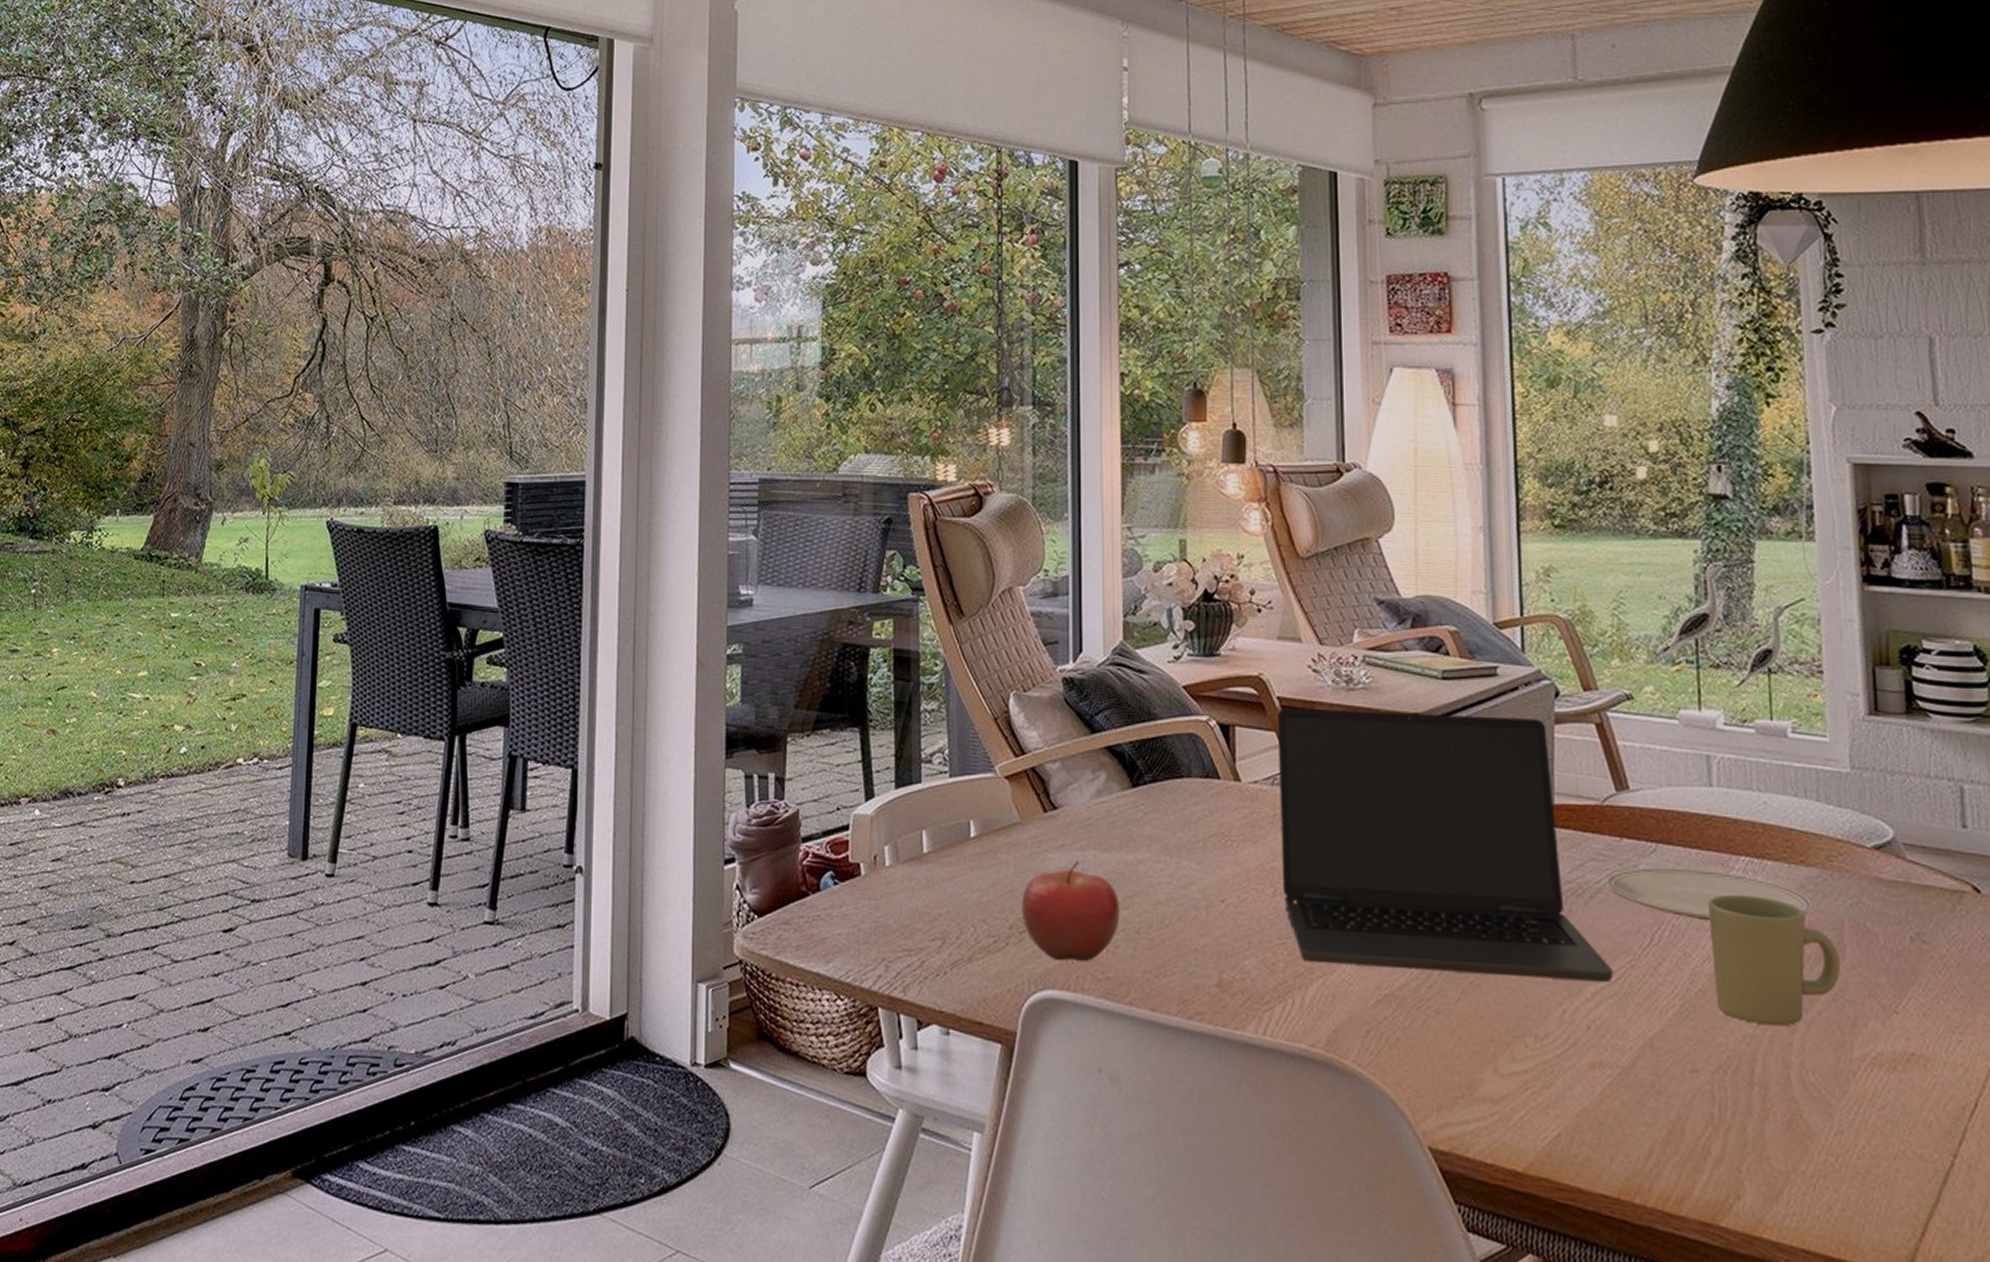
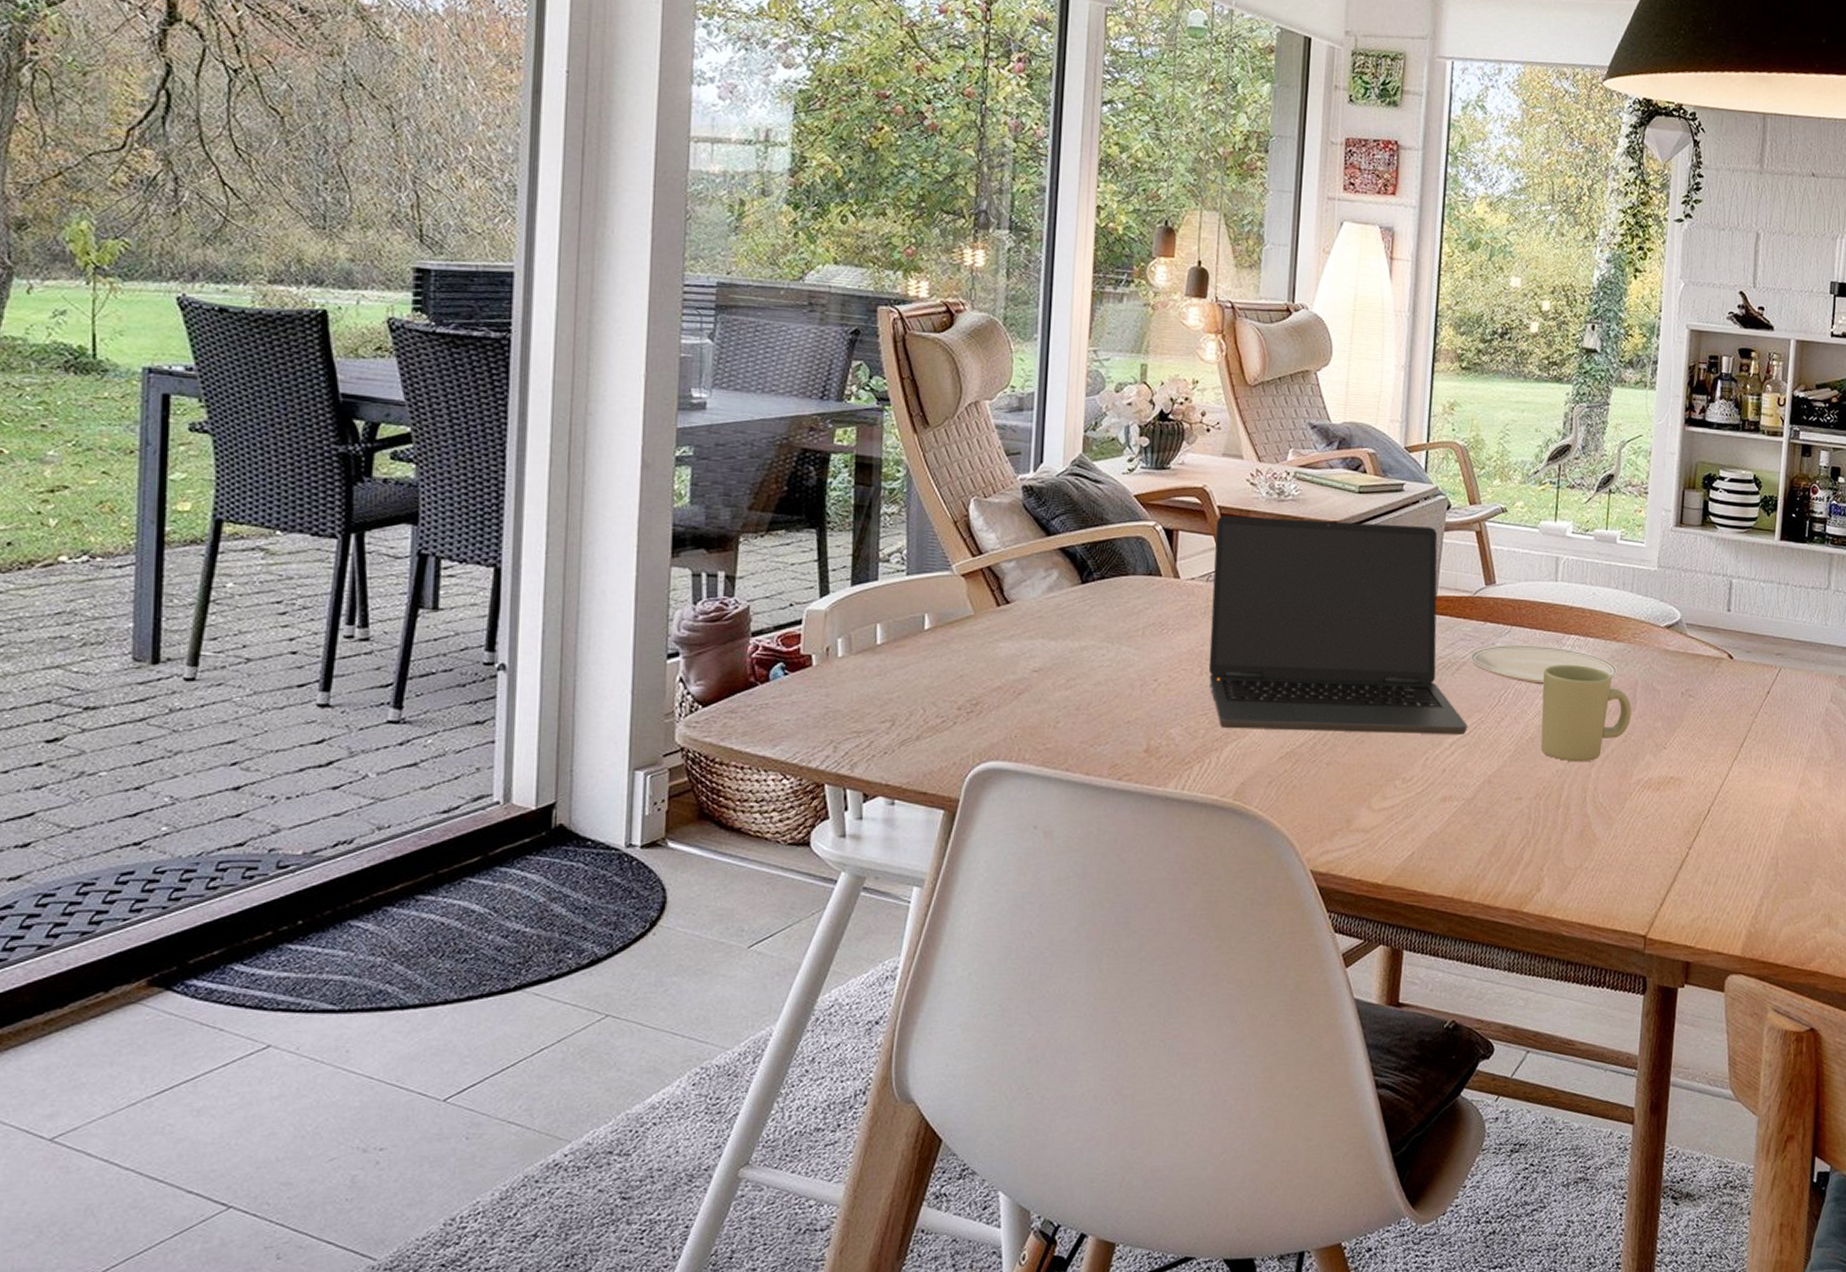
fruit: present [1021,860,1120,961] -> none [970,648,1063,736]

